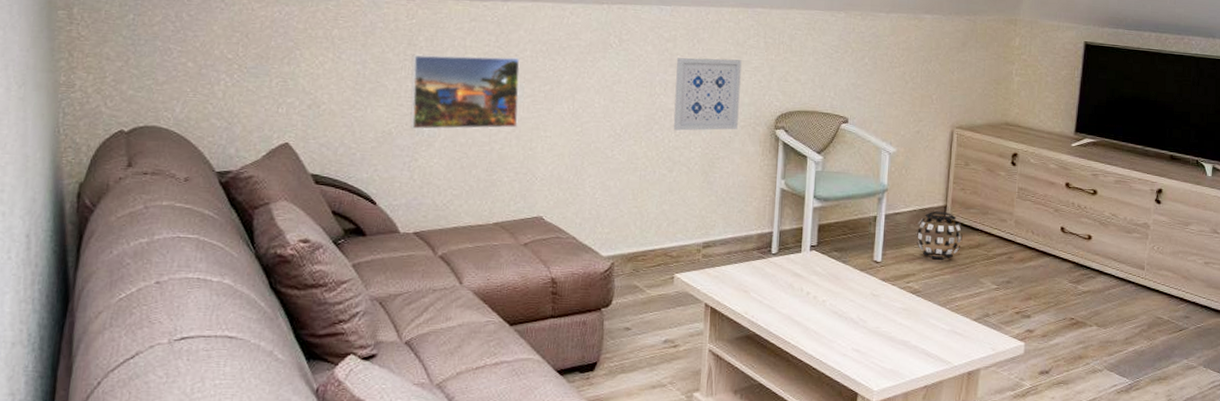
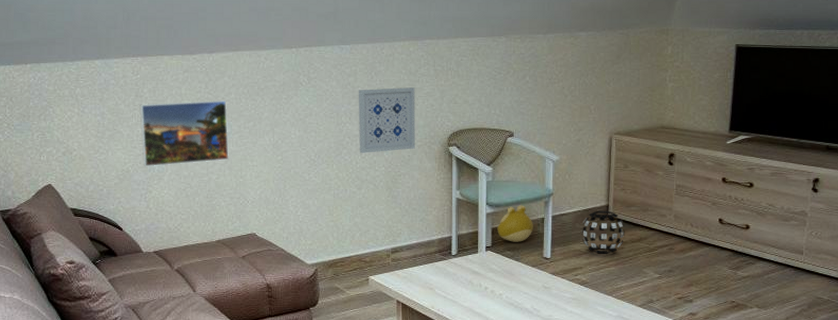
plush toy: none [824,200,864,242] -> present [497,205,533,242]

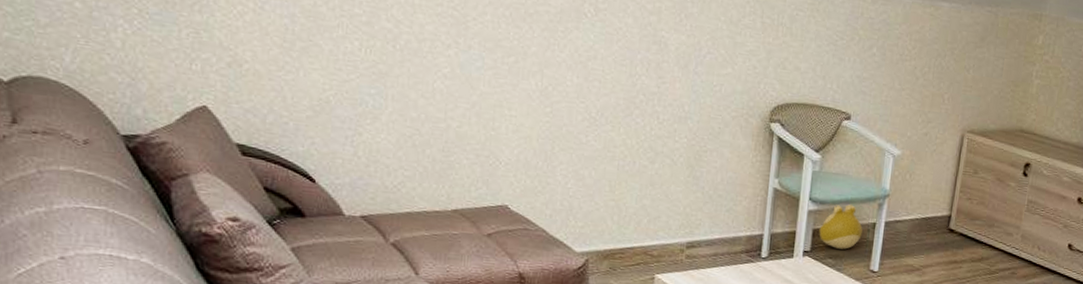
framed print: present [139,101,230,167] -> none [349,10,480,104]
wall art: present [358,87,415,153] -> none [655,34,735,120]
decorative ball: present [581,210,625,254] -> none [916,220,966,273]

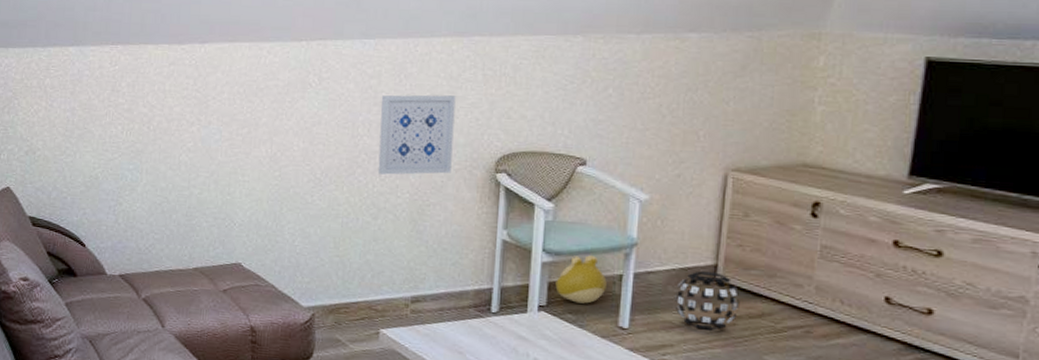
wall art: none [655,34,735,120] -> present [377,94,456,175]
decorative ball: none [916,220,966,273] -> present [674,271,740,331]

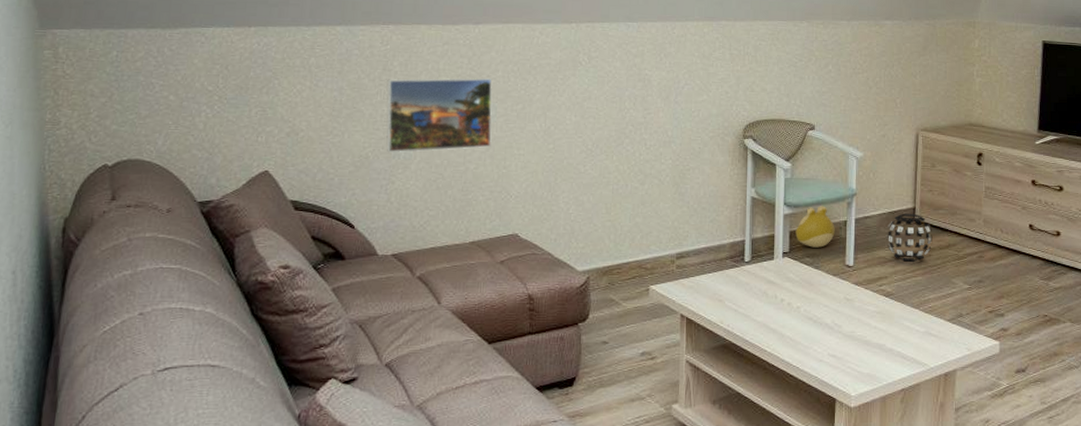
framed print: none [114,99,218,175] -> present [385,78,493,153]
wall art: present [377,94,456,175] -> none [643,71,708,144]

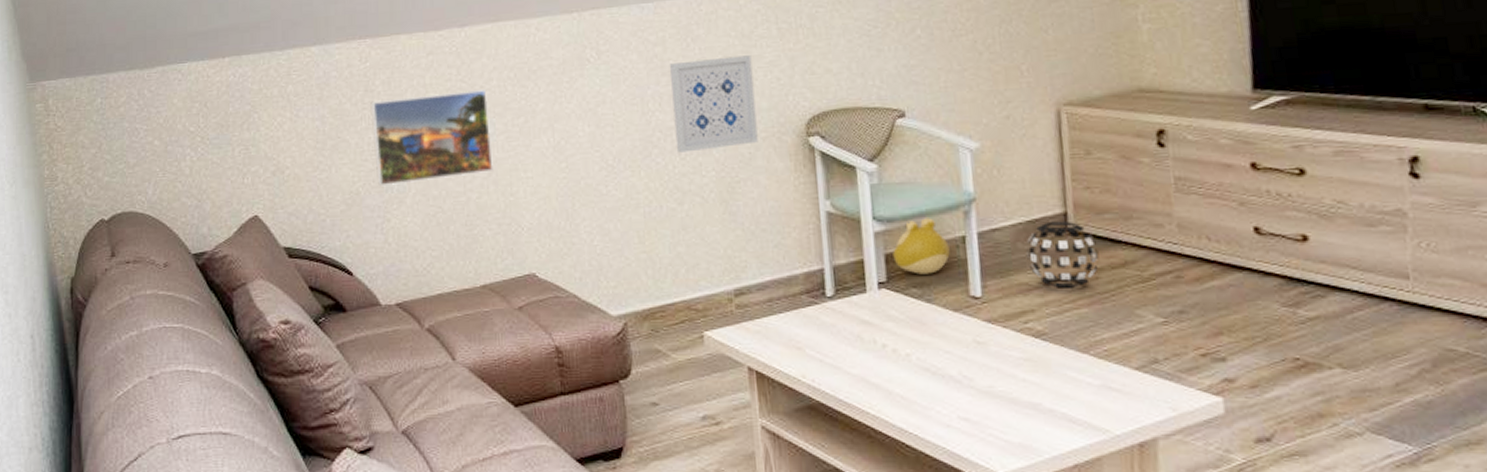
wall art: none [643,71,708,144] -> present [669,55,758,153]

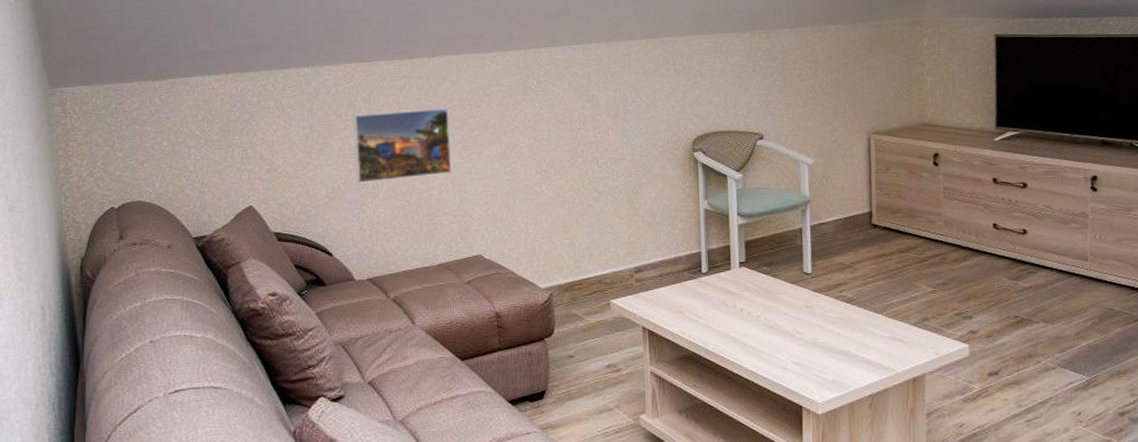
wall art: present [669,55,758,153] -> none [592,89,657,162]
plush toy: present [893,218,950,275] -> none [751,214,791,256]
decorative ball: present [1026,220,1099,288] -> none [843,218,892,267]

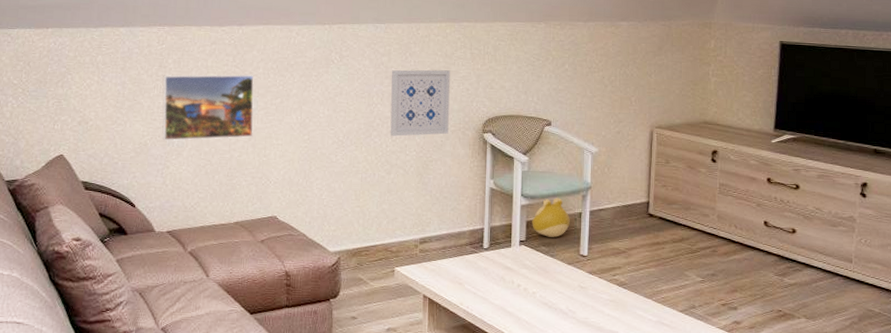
wall art: none [592,89,657,162] -> present [390,69,450,136]
plush toy: none [751,214,791,256] -> present [532,198,570,237]

